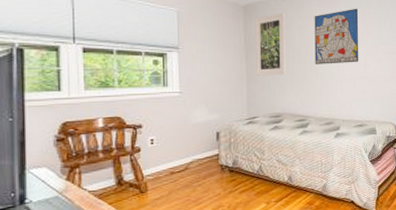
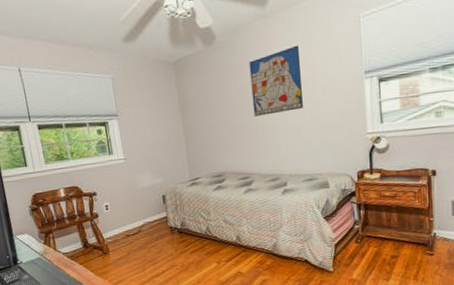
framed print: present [255,13,286,76] -> none [186,63,224,135]

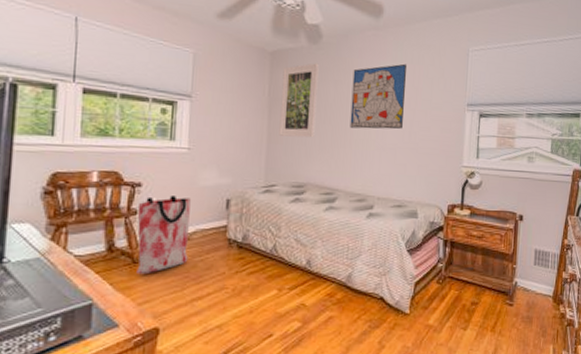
bag: none [98,198,143,262] -> present [136,196,192,275]
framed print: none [186,63,224,135] -> present [279,63,319,138]

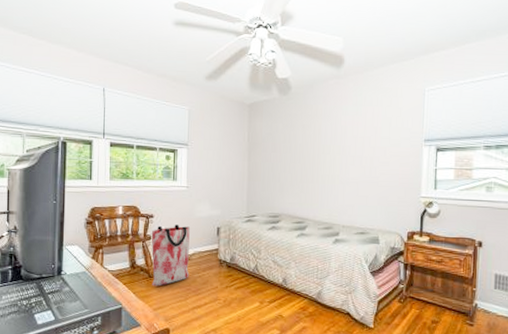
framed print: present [279,63,319,138] -> none [257,111,289,175]
wall art: present [350,63,406,130] -> none [316,106,366,166]

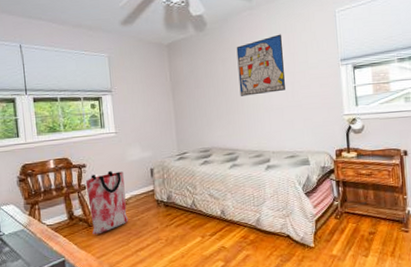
wall art: none [316,106,366,166] -> present [236,34,285,96]

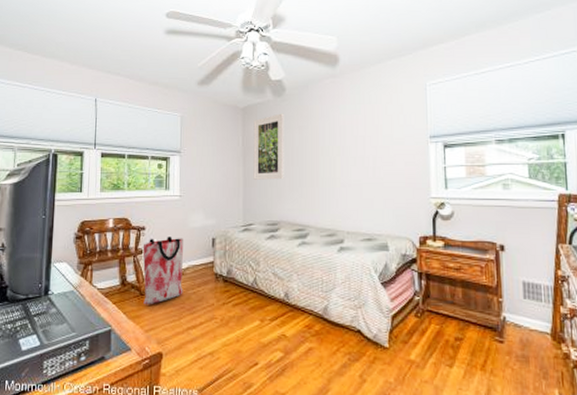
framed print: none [179,47,212,112] -> present [253,113,284,180]
wall art: present [236,34,285,96] -> none [315,104,366,168]

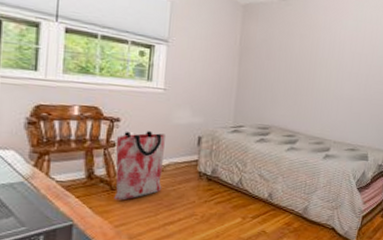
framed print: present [253,113,284,180] -> none [248,17,287,86]

